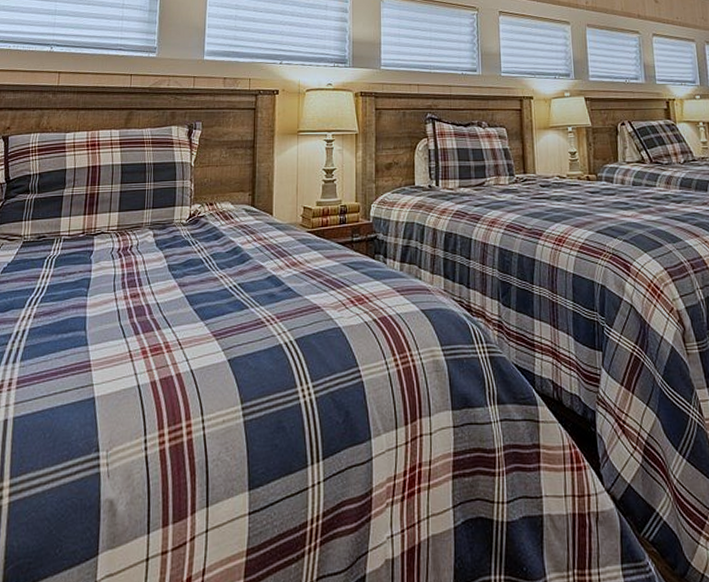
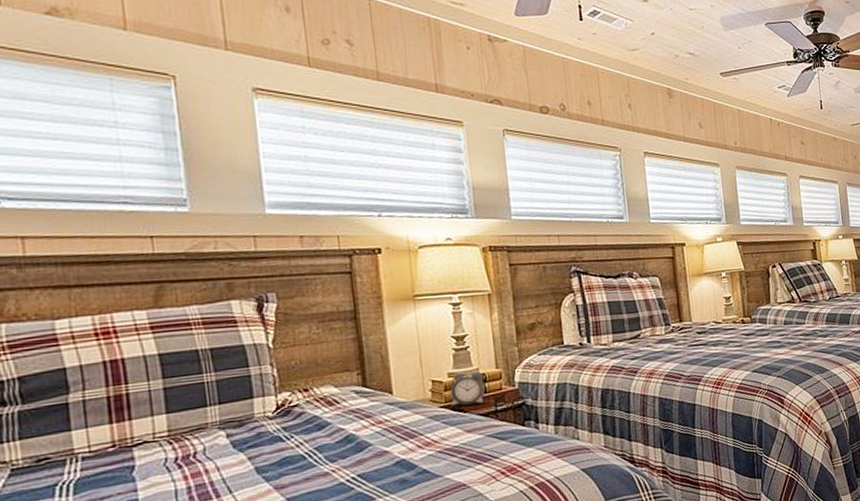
alarm clock: none [316,202,346,234] -> present [450,370,486,407]

